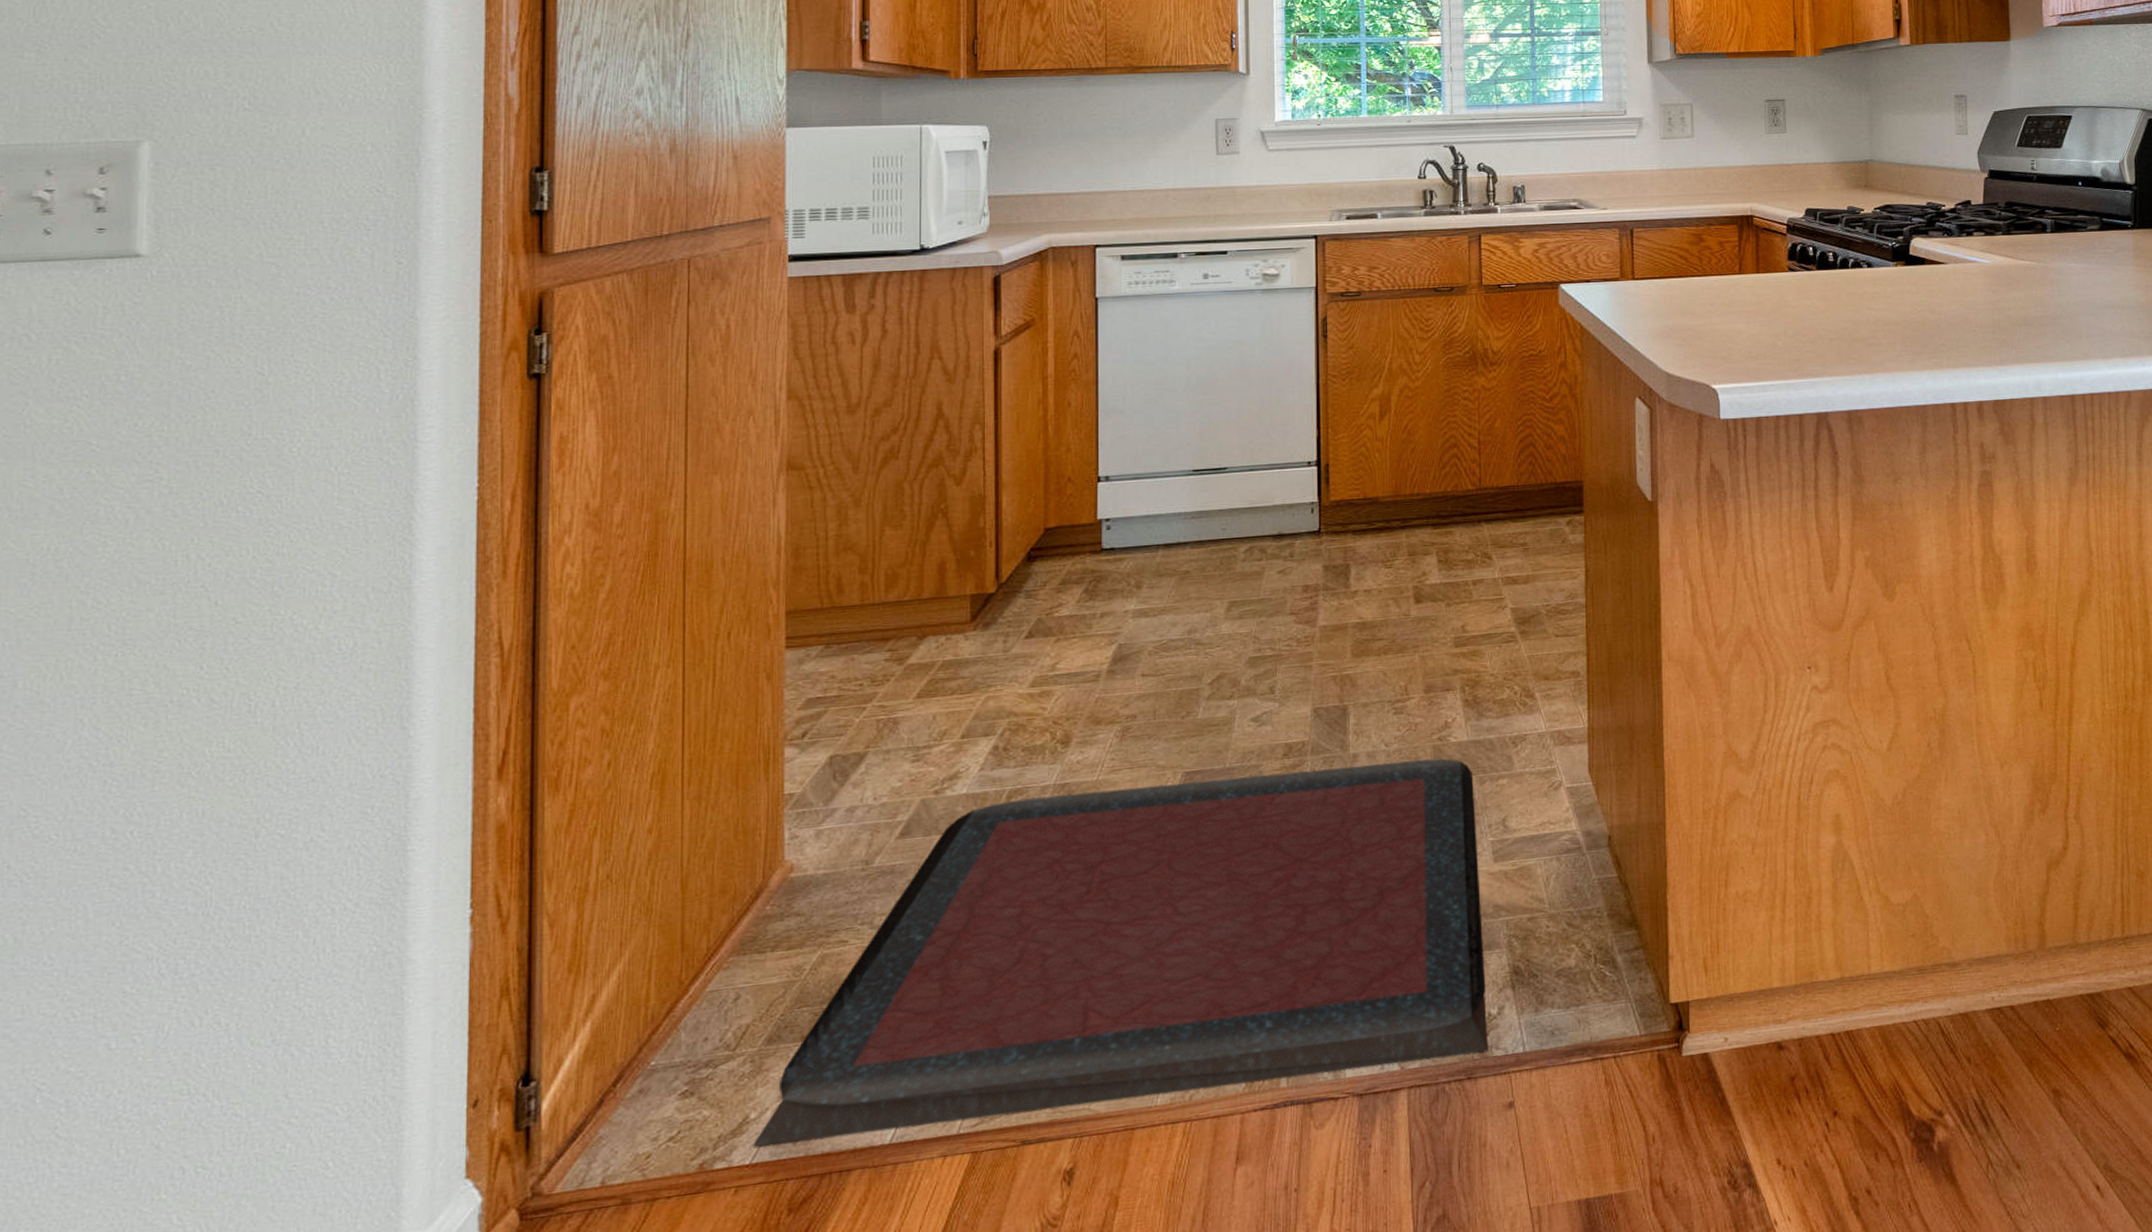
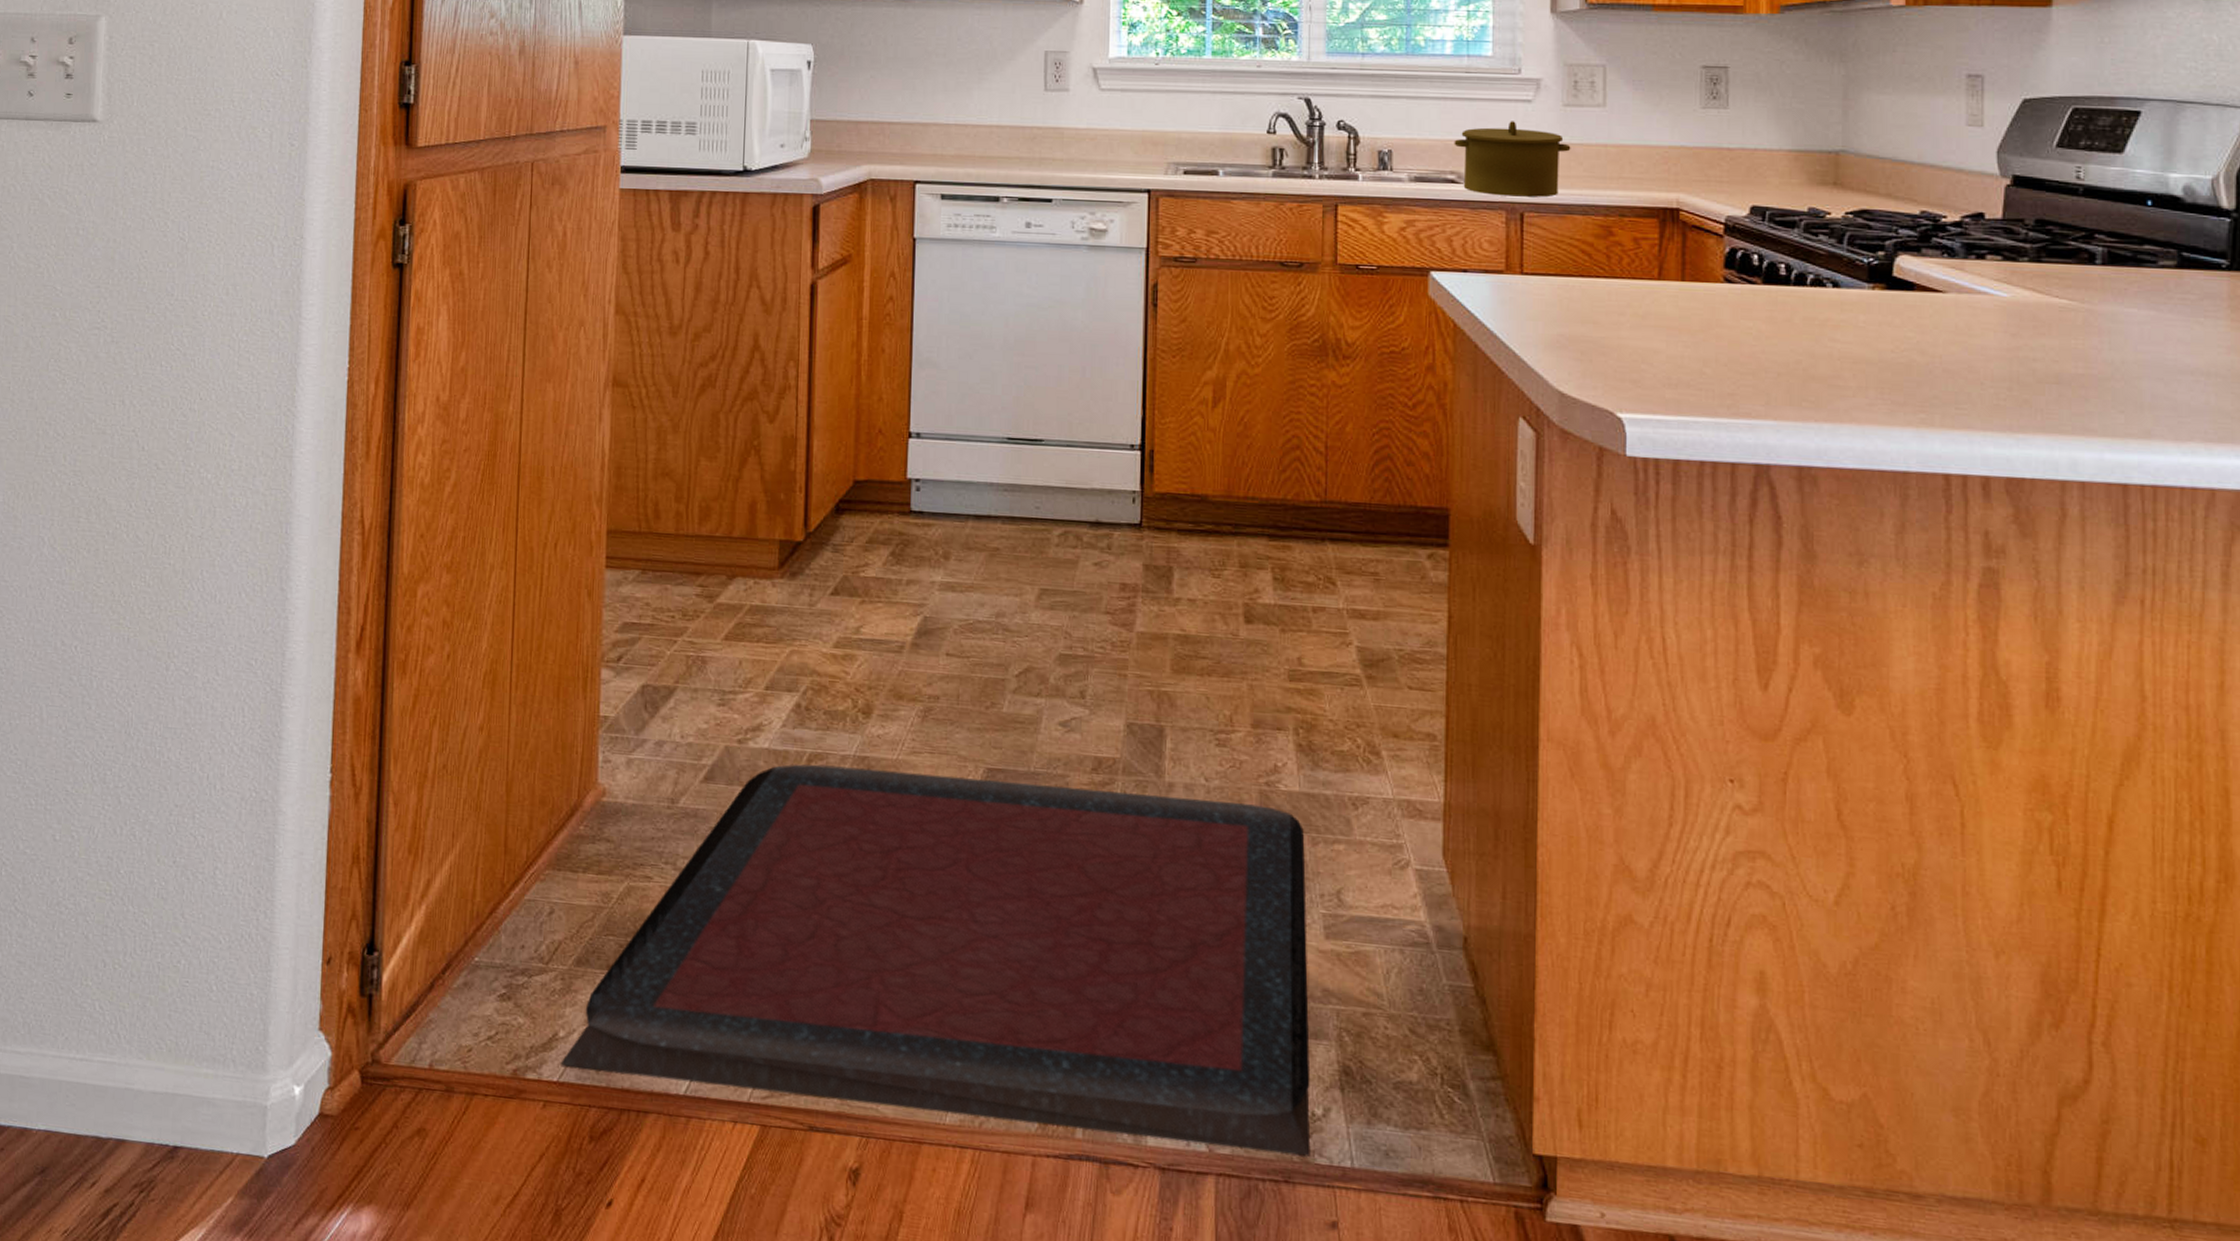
cooking pot: none [1575,154,1668,217] -> present [1454,121,1571,198]

